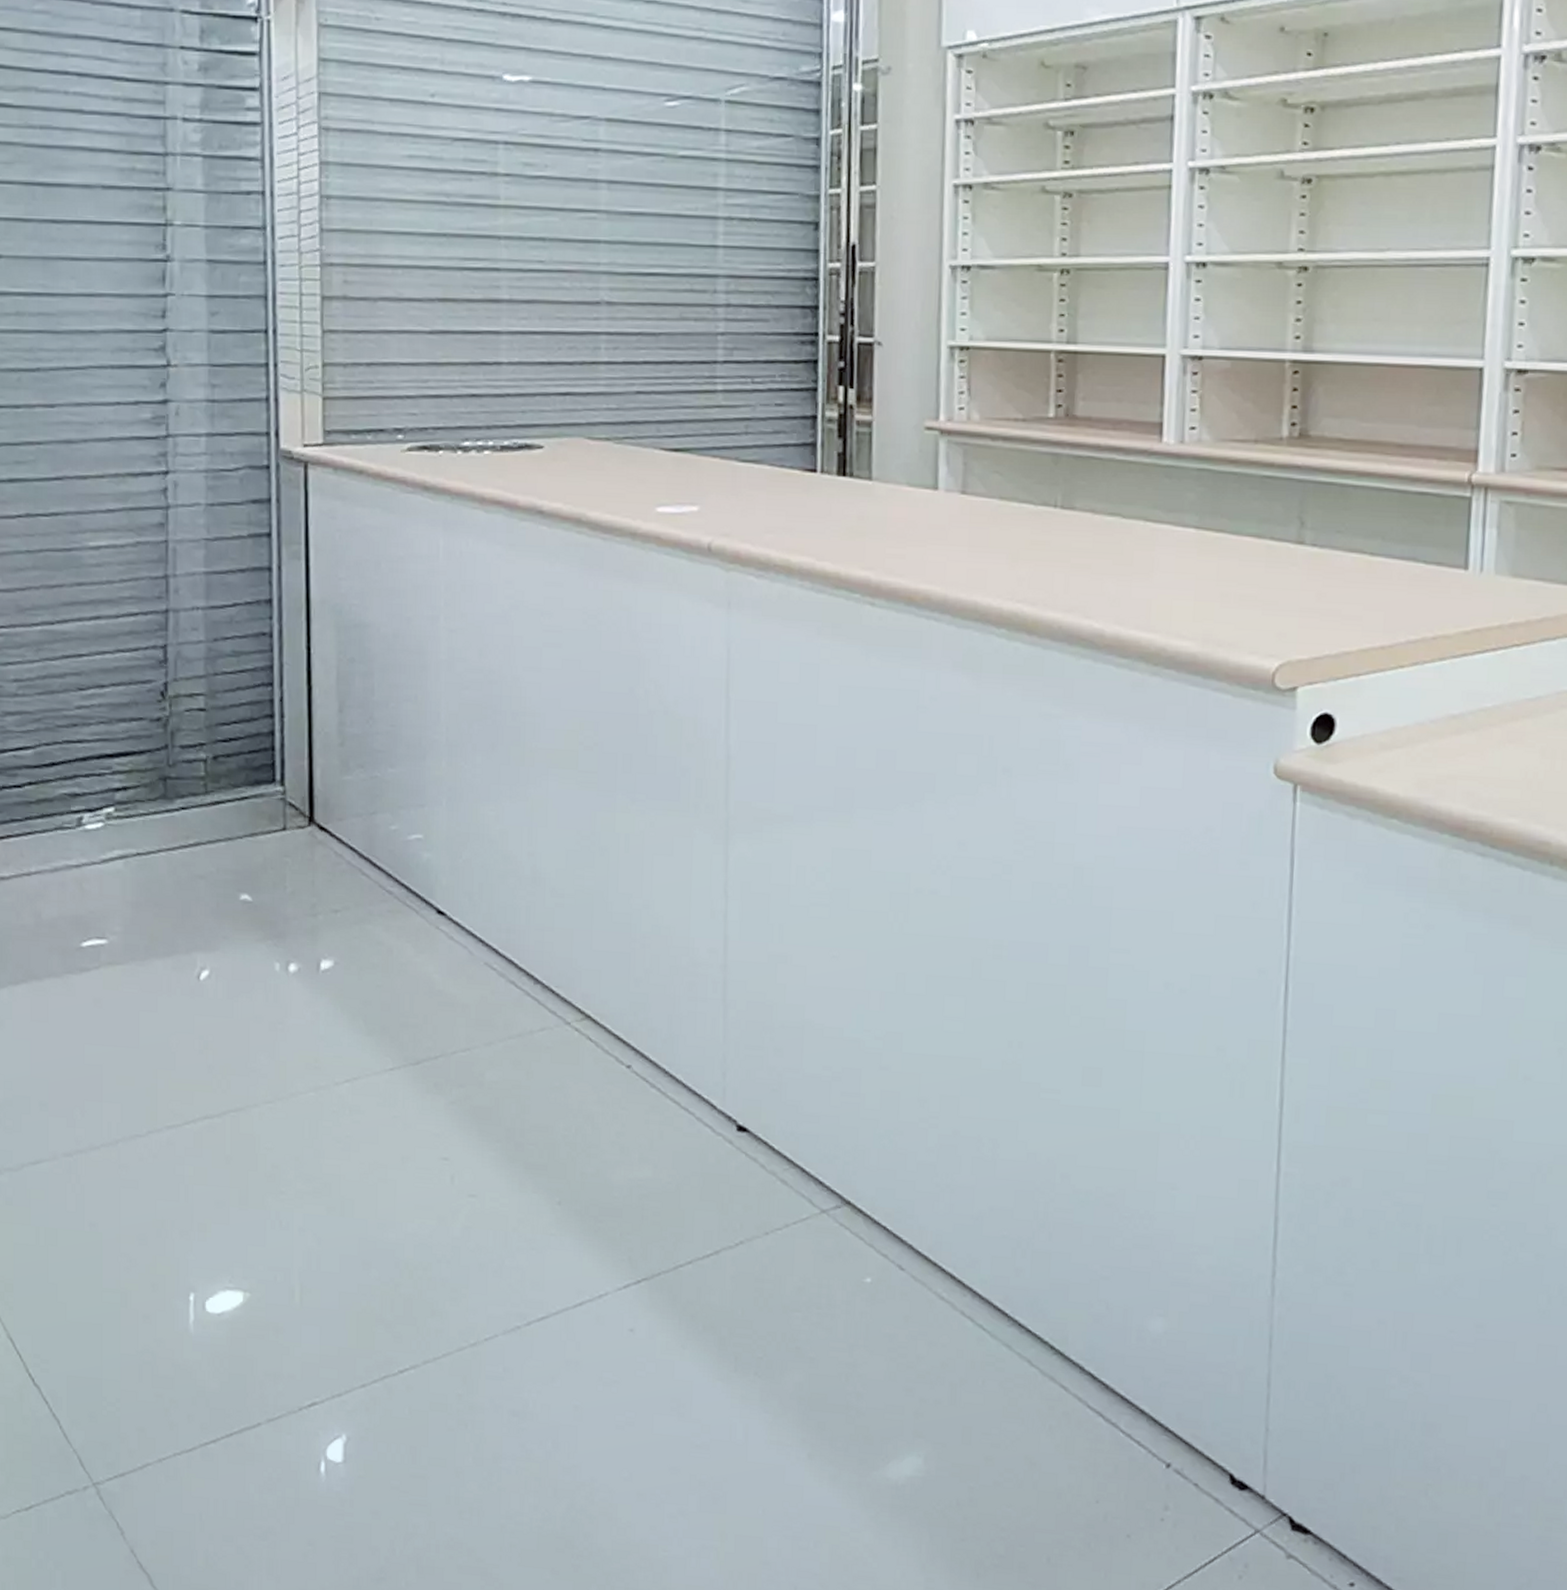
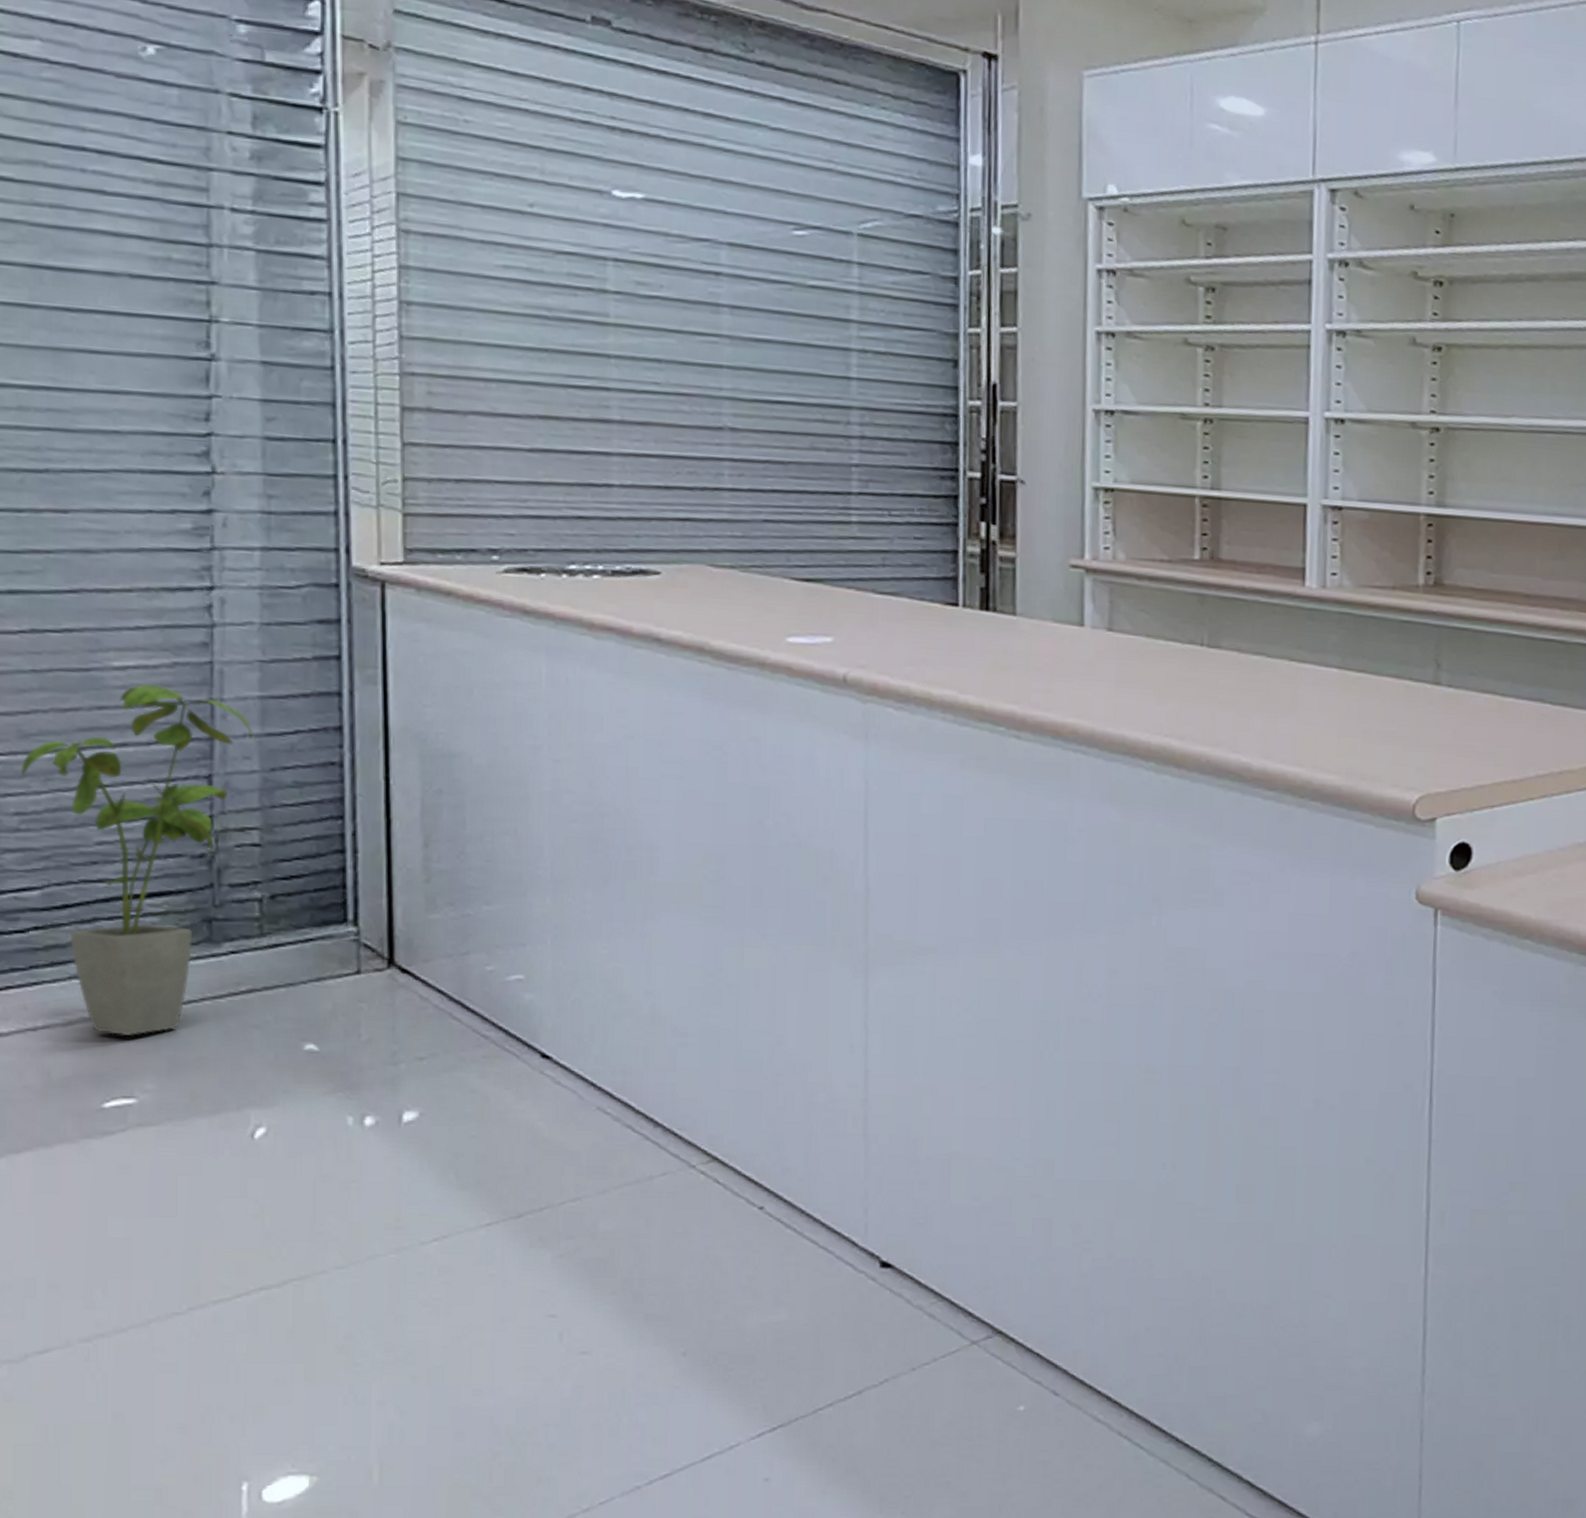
house plant: none [18,562,203,882] -> present [20,684,257,1036]

